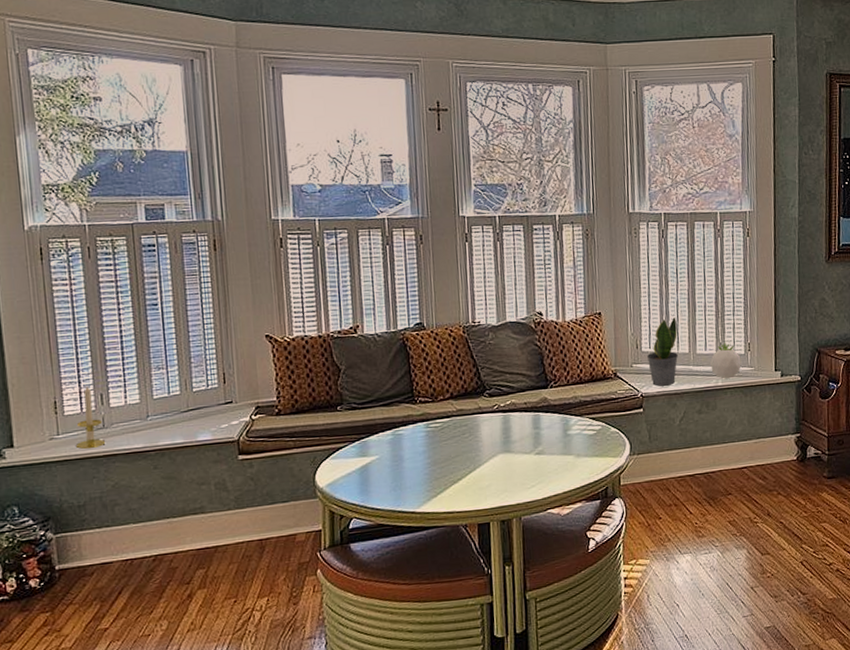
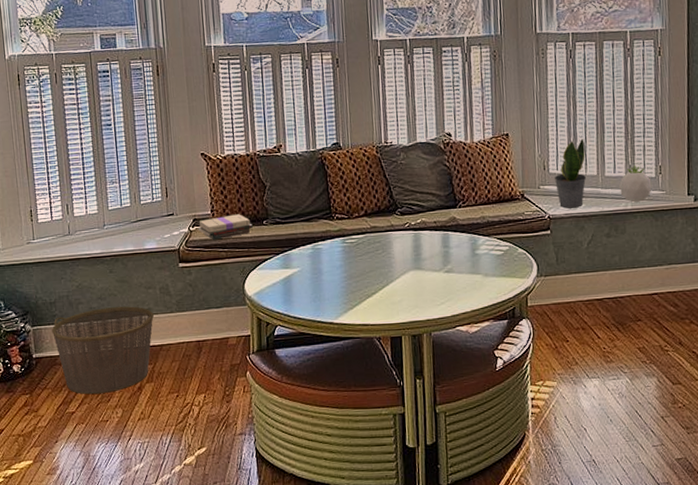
candle: present [76,385,106,450] -> none [48,197,71,254]
basket: none [79,505,207,607] -> present [51,306,154,395]
books: none [261,400,325,429] -> present [198,214,253,240]

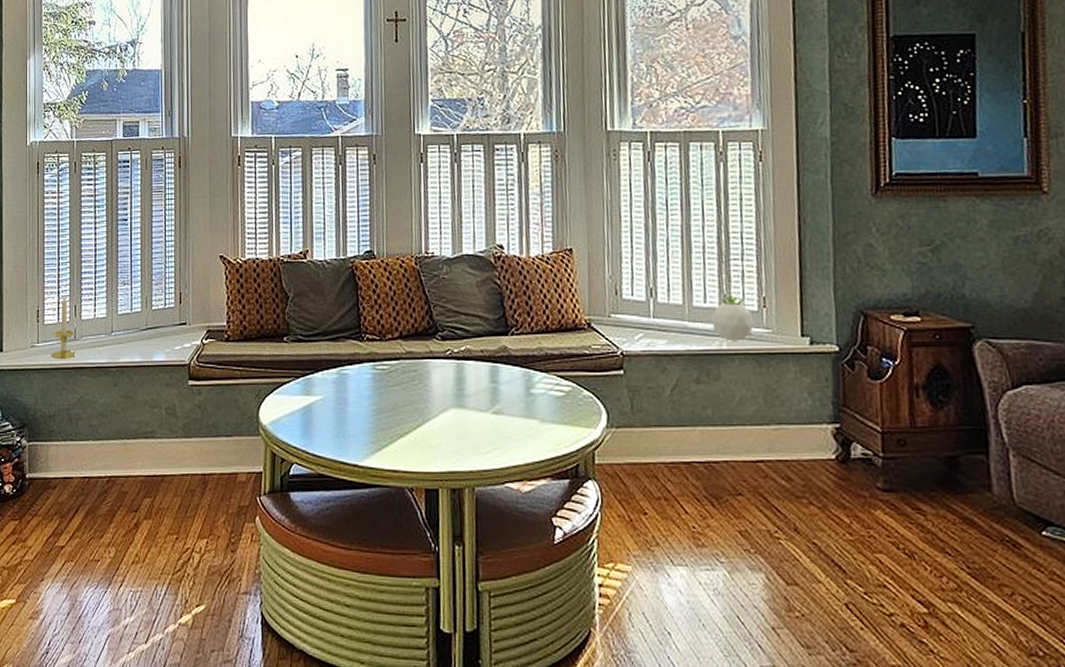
candle: none [48,197,71,254] -> present [52,296,76,360]
basket: present [51,306,154,395] -> none [48,426,157,528]
books: present [198,214,253,240] -> none [211,327,272,356]
potted plant: present [554,139,587,209] -> none [628,259,670,344]

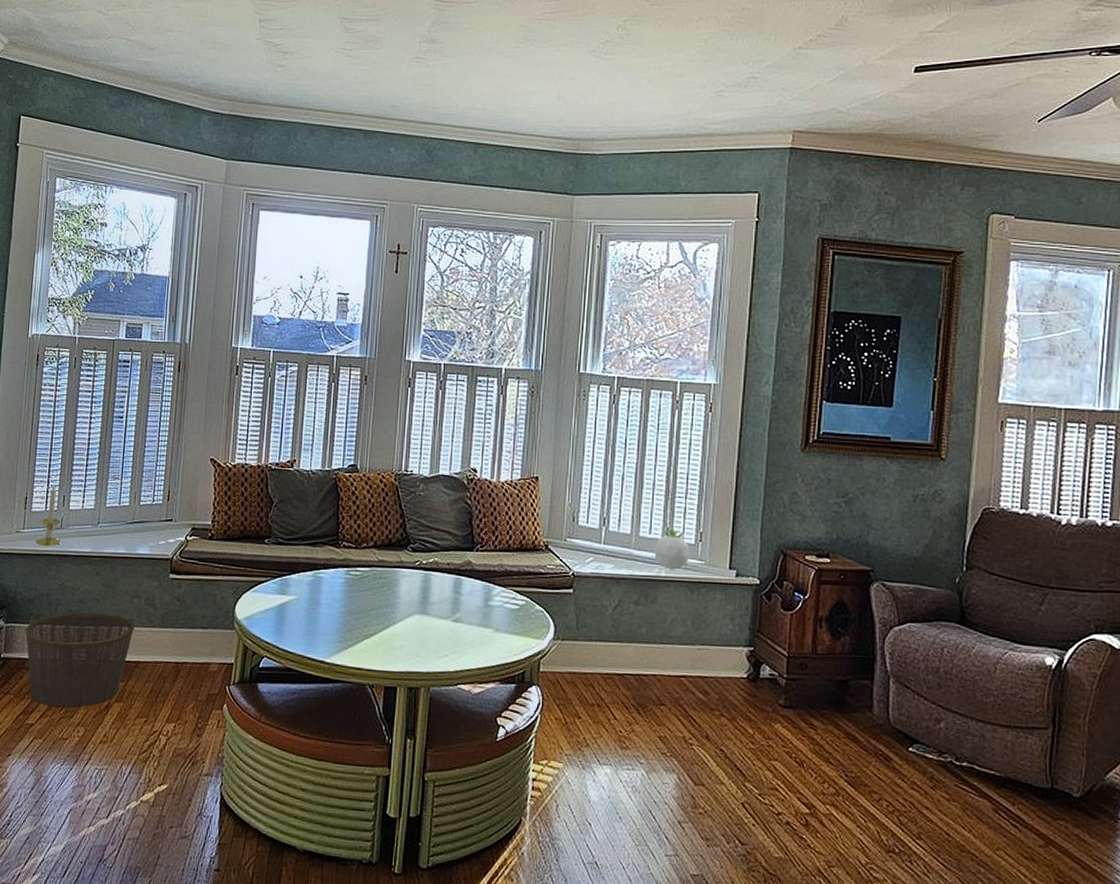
basket: none [48,426,157,528] -> present [25,612,135,708]

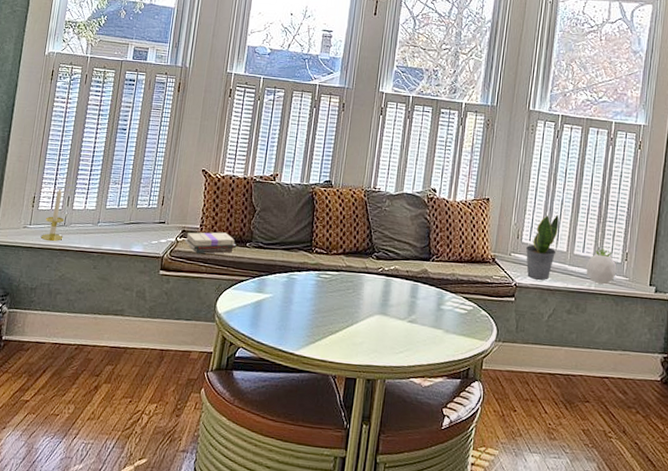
basket: present [25,612,135,708] -> none [25,301,126,387]
books: none [195,528,253,554] -> present [184,232,236,254]
potted plant: none [583,492,620,568] -> present [525,215,559,280]

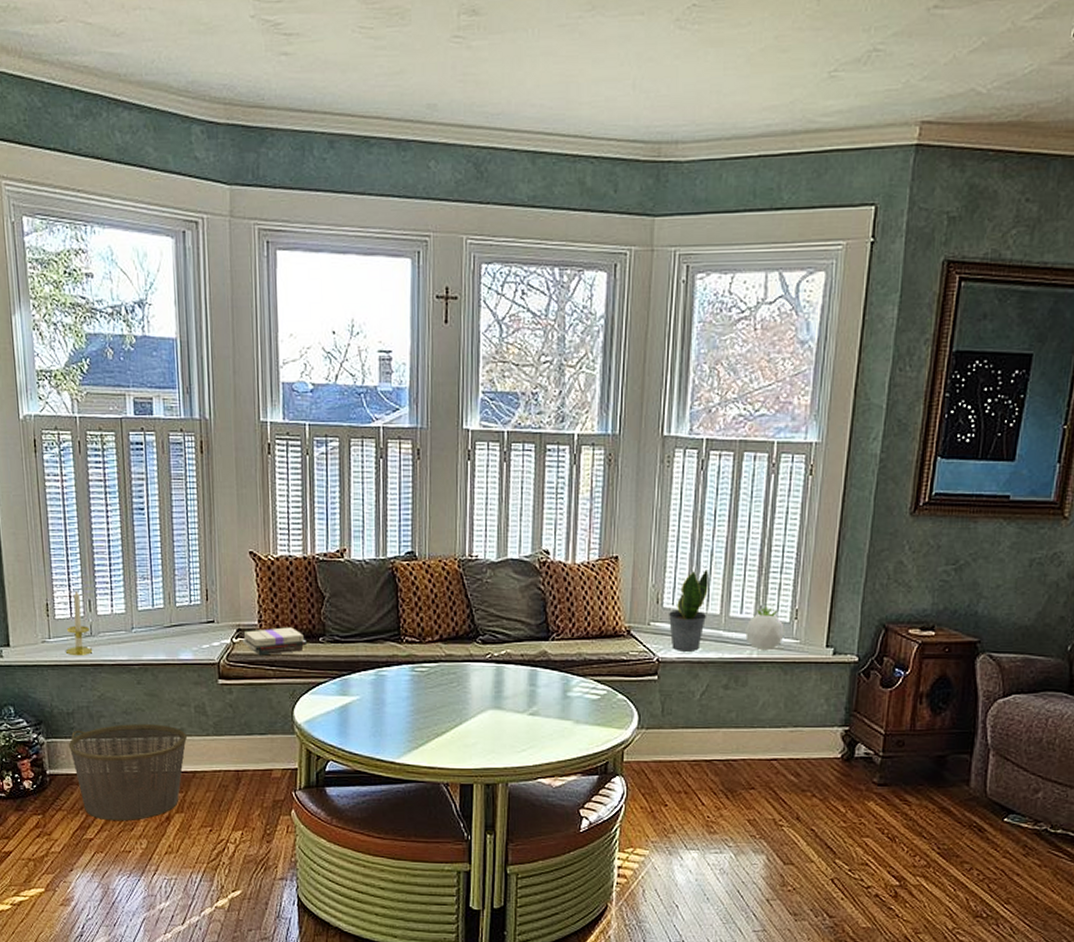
basket: none [25,301,126,387] -> present [68,724,187,821]

